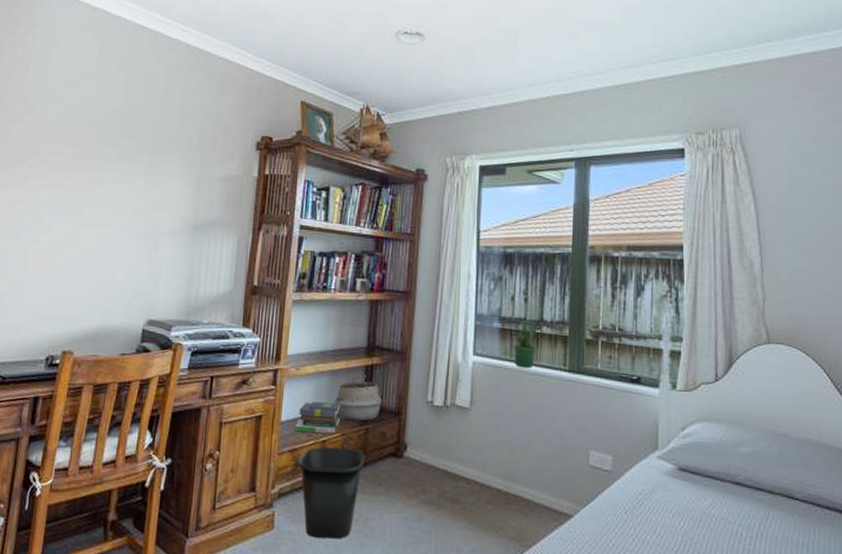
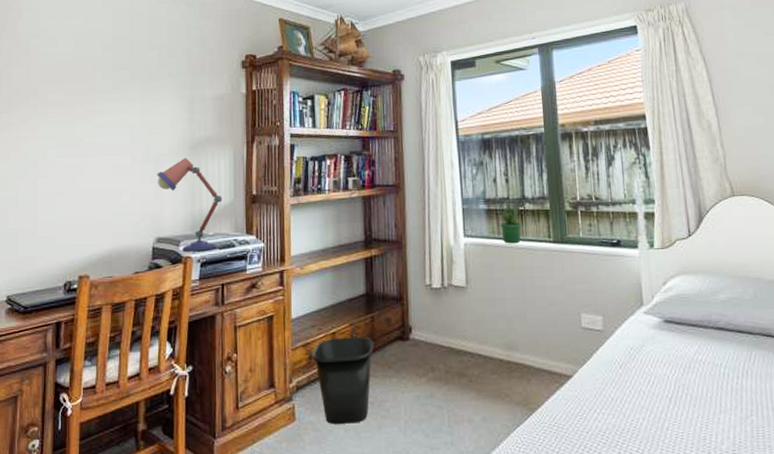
desk lamp: none [154,238,221,339] -> present [157,157,222,252]
books: present [295,402,341,433] -> none [306,296,346,327]
woven basket: present [334,374,382,422] -> none [339,266,384,311]

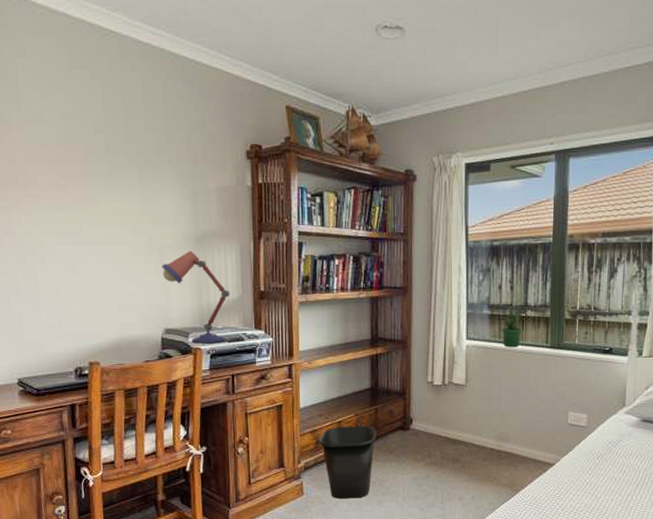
bookend: present [328,168,361,192] -> none [336,269,369,291]

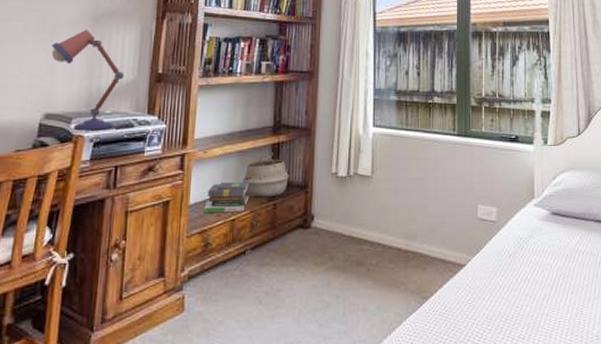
books: none [313,390,352,416] -> present [204,182,249,213]
waste bin: present [319,426,378,499] -> none [207,224,275,315]
bookend: none [336,269,369,291] -> present [240,52,274,75]
woven basket: none [346,363,388,403] -> present [242,152,289,198]
planter: present [501,306,522,348] -> none [408,93,430,135]

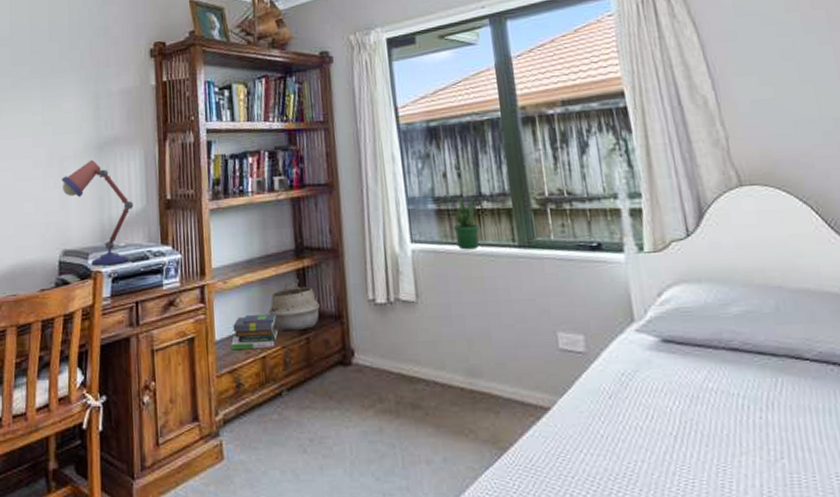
planter: none [408,93,430,135] -> present [453,198,480,250]

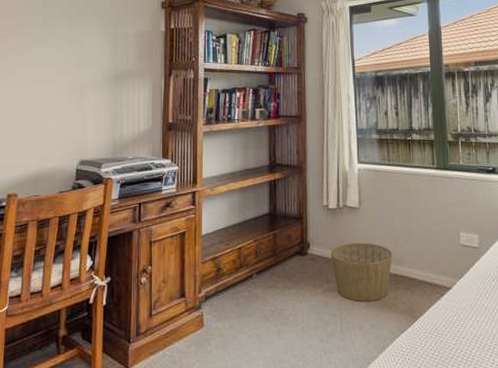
desk lamp: present [61,159,134,266] -> none [82,88,141,174]
books: present [231,314,277,351] -> none [215,215,251,243]
woven basket: present [268,279,320,332] -> none [246,188,286,229]
basket: none [382,348,466,427] -> present [330,243,392,302]
planter: present [453,198,480,250] -> none [390,131,410,170]

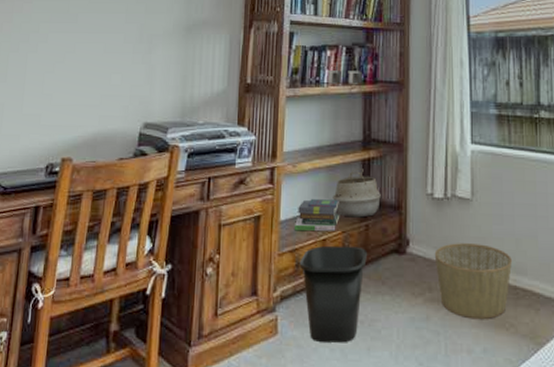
books: none [215,215,251,243] -> present [295,199,339,232]
waste bin: none [219,251,277,330] -> present [299,245,368,343]
woven basket: none [246,188,286,229] -> present [333,168,381,218]

